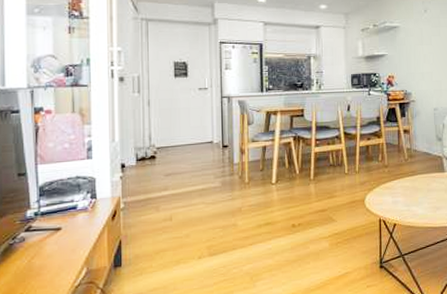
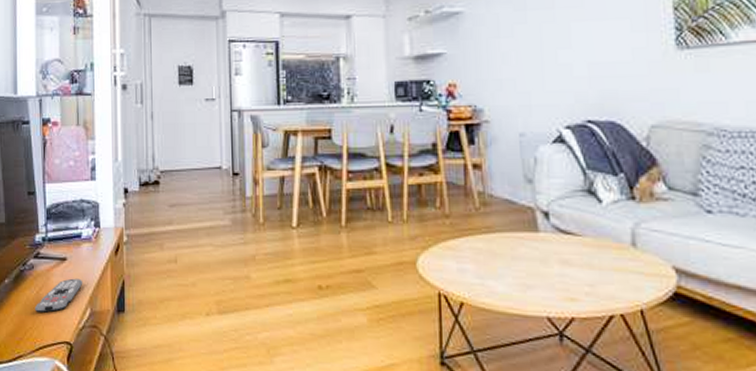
remote control: none [25,244,79,279] -> present [34,278,83,313]

